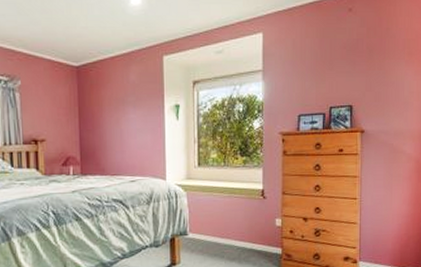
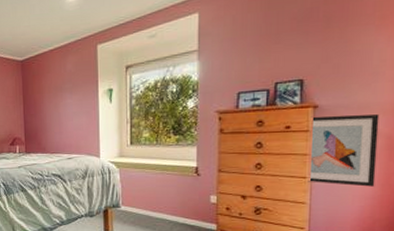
wall art: none [358,140,410,206] -> present [307,114,380,187]

